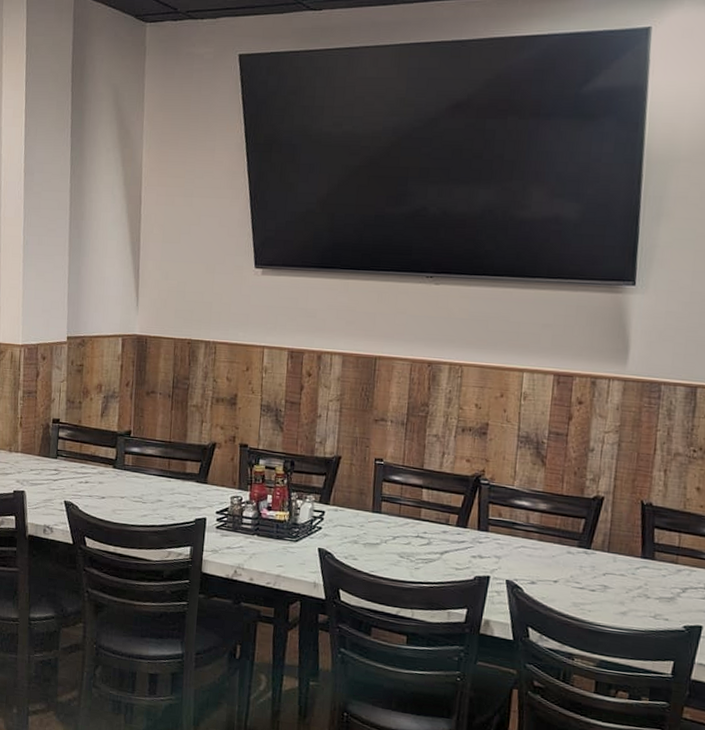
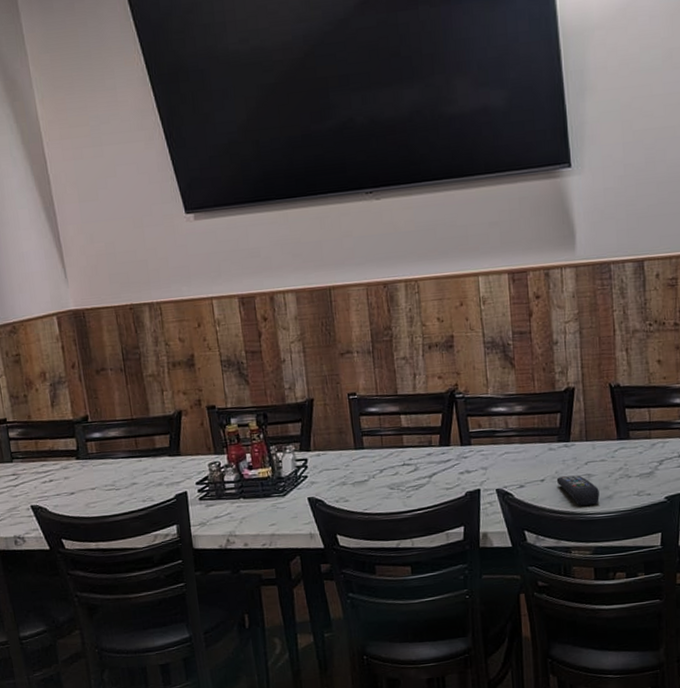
remote control: none [570,582,614,617] -> present [556,475,600,506]

